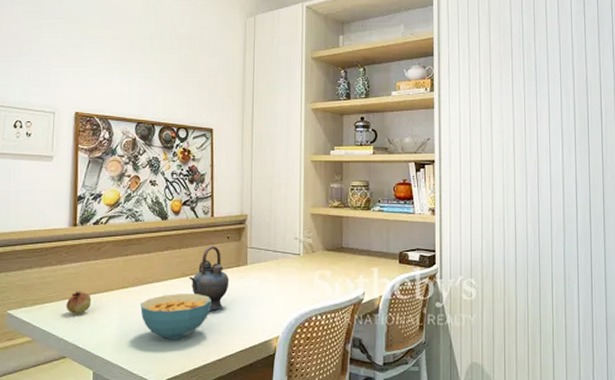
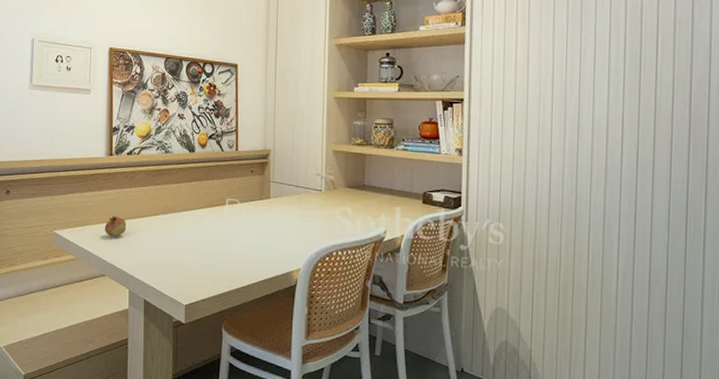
cereal bowl: present [140,294,211,340] -> none [170,223,236,266]
teapot: present [189,246,229,311] -> none [215,179,253,241]

